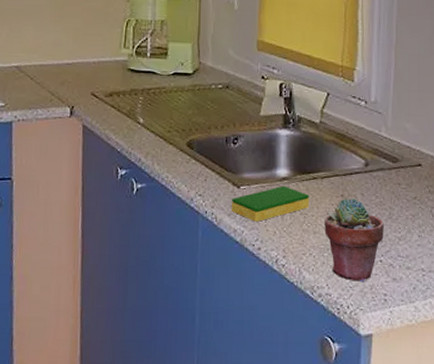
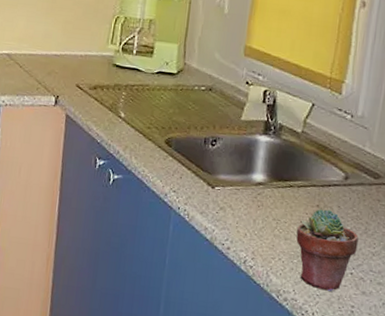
dish sponge: present [232,185,309,222] -> none [204,190,284,223]

